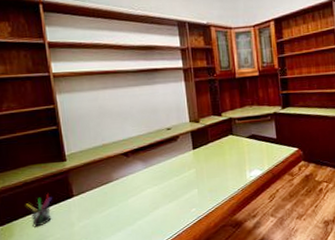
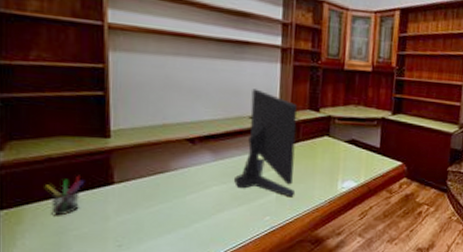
computer monitor: none [163,105,212,191] -> present [234,88,297,198]

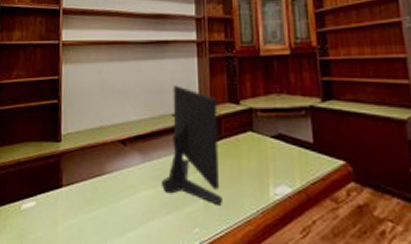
pen holder: present [46,175,85,216] -> none [15,178,42,219]

